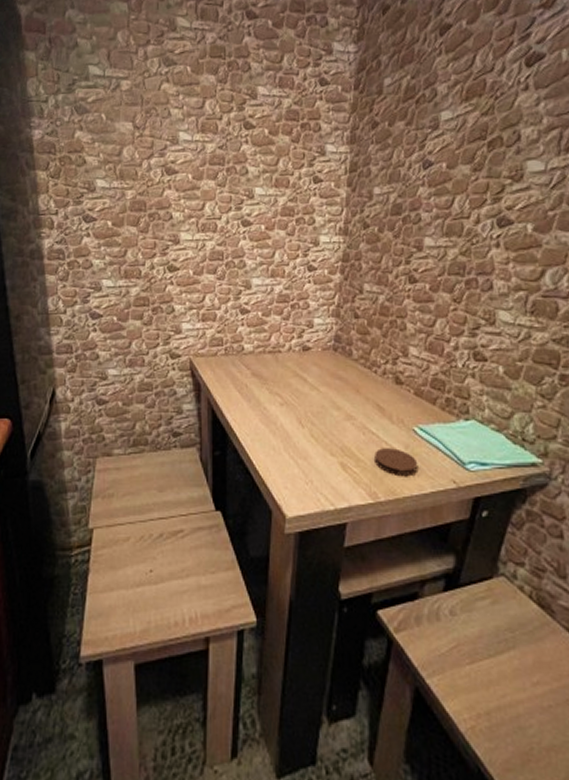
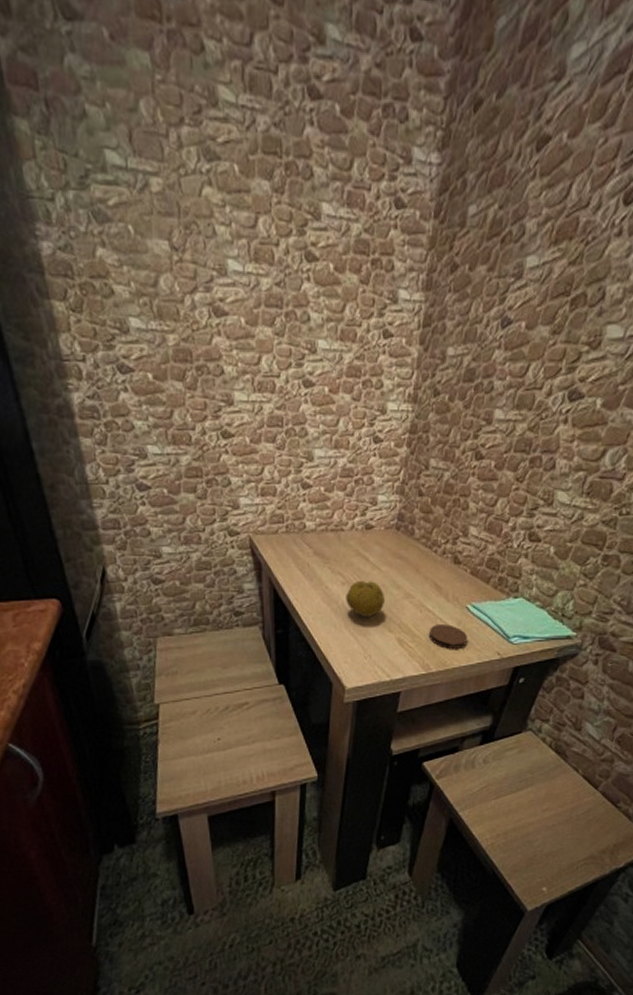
fruit: none [284,401,325,439] -> present [346,580,384,617]

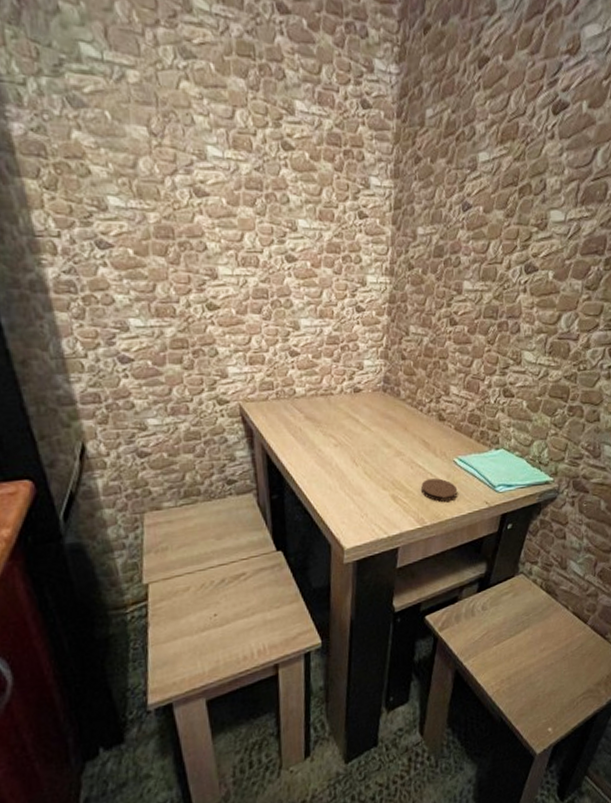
fruit: present [346,580,384,617] -> none [339,441,377,477]

